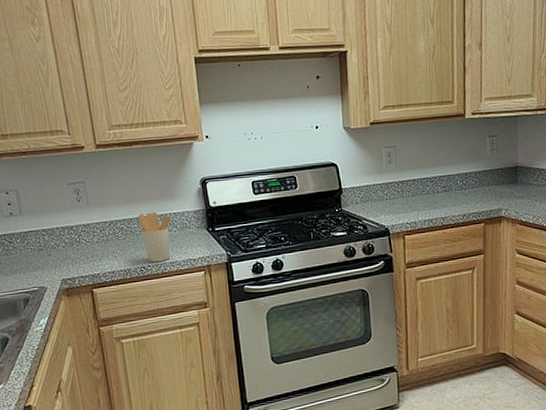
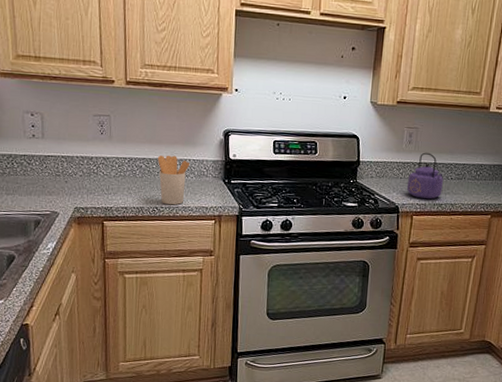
kettle: none [393,169,431,218] -> present [406,152,444,200]

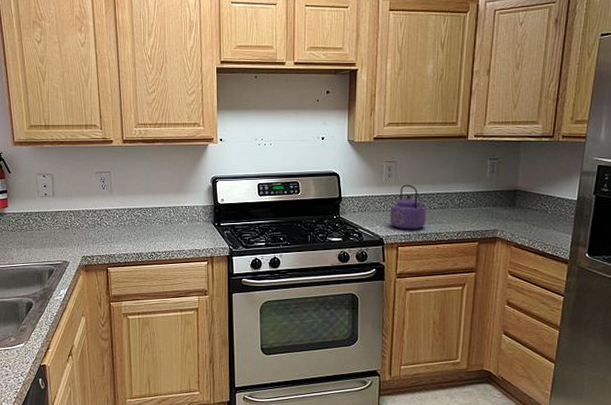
utensil holder: present [158,155,190,205] -> none [154,203,183,250]

